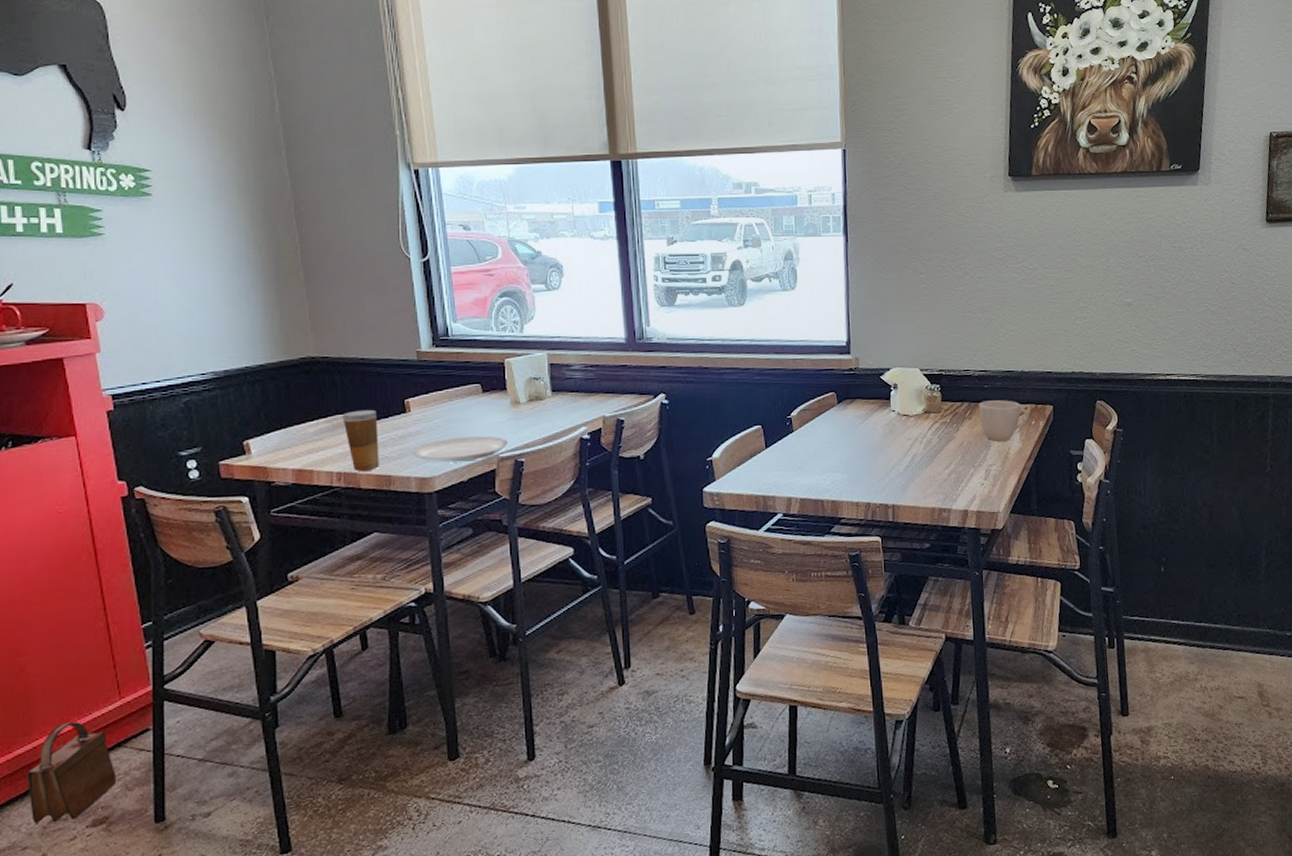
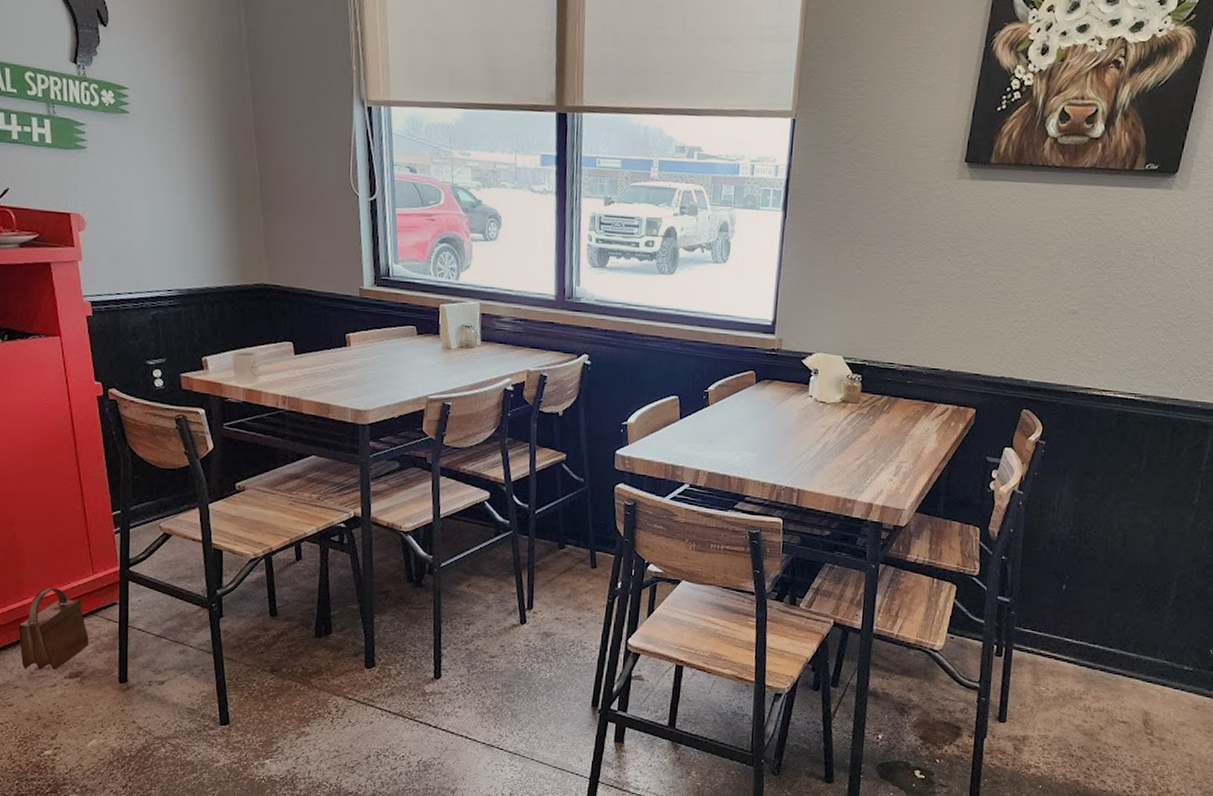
mug: none [278,429,310,465] -> present [232,351,260,384]
beverage cup: present [342,409,379,473] -> none [289,339,321,399]
plate: present [411,436,509,463] -> none [349,375,438,399]
cup: present [978,400,1029,441] -> none [897,396,950,439]

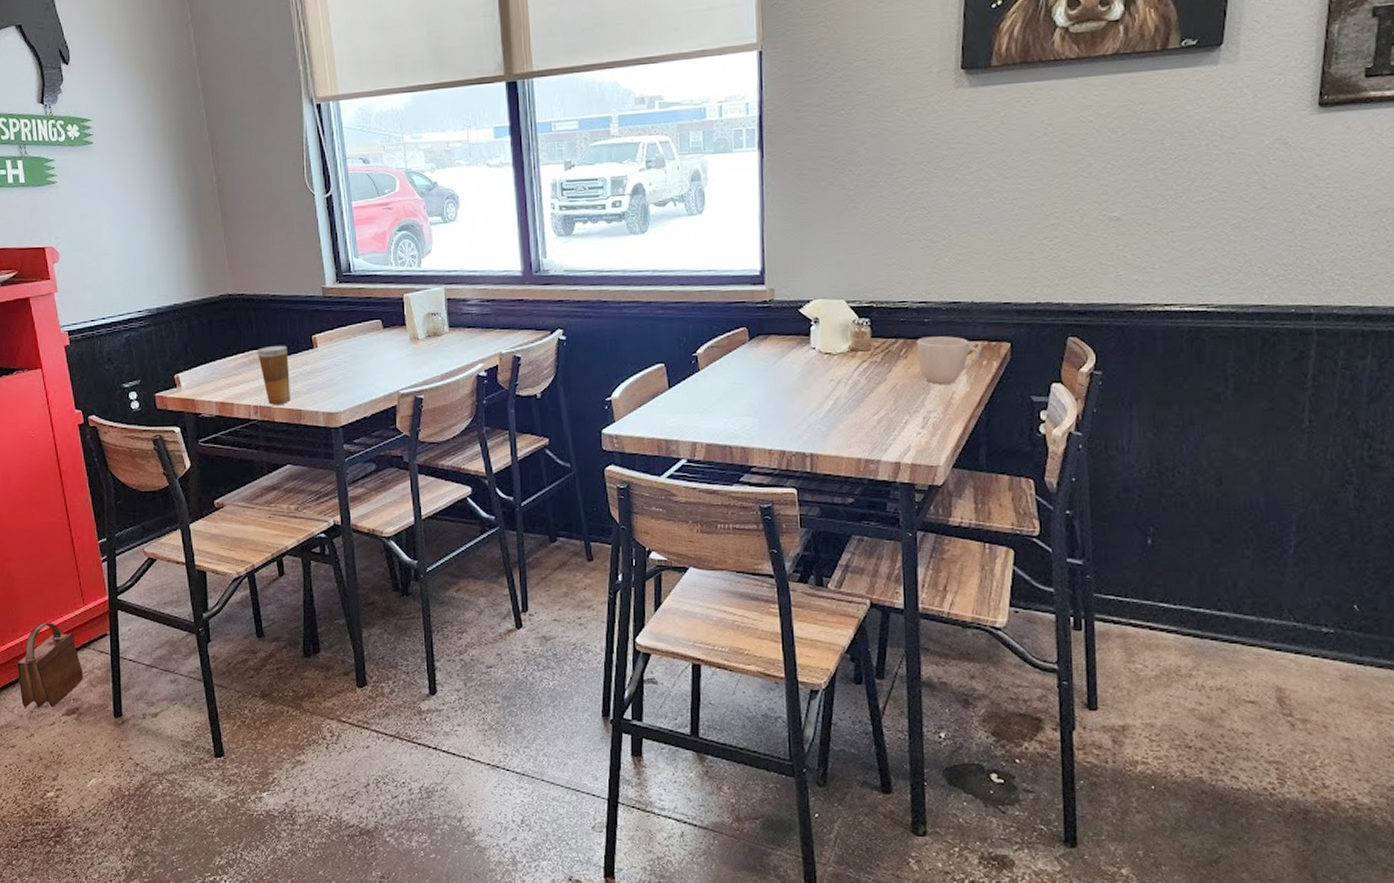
mug: present [232,351,260,384] -> none [203,364,230,398]
beverage cup: none [289,339,321,399] -> present [257,345,291,406]
cup: none [897,396,950,439] -> present [916,336,980,384]

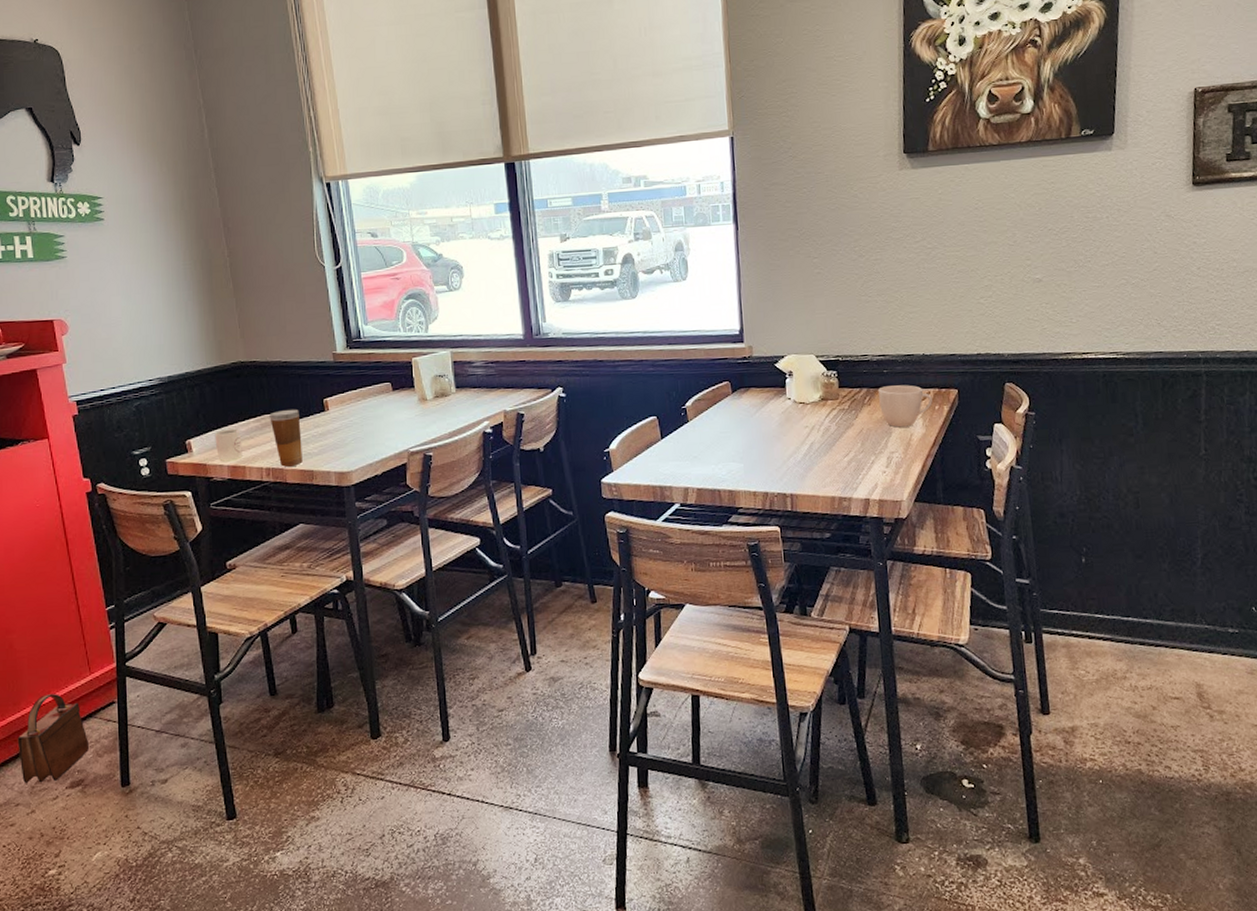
mug: none [203,364,230,398] -> present [214,428,243,462]

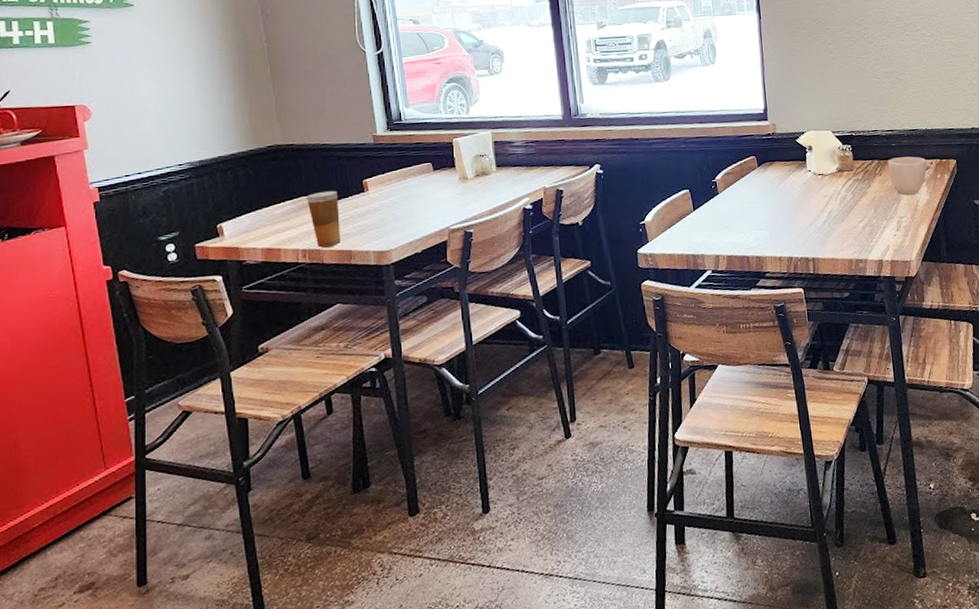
handbag: present [17,694,89,784] -> none [19,493,101,593]
mug: present [214,428,243,462] -> none [248,211,278,245]

